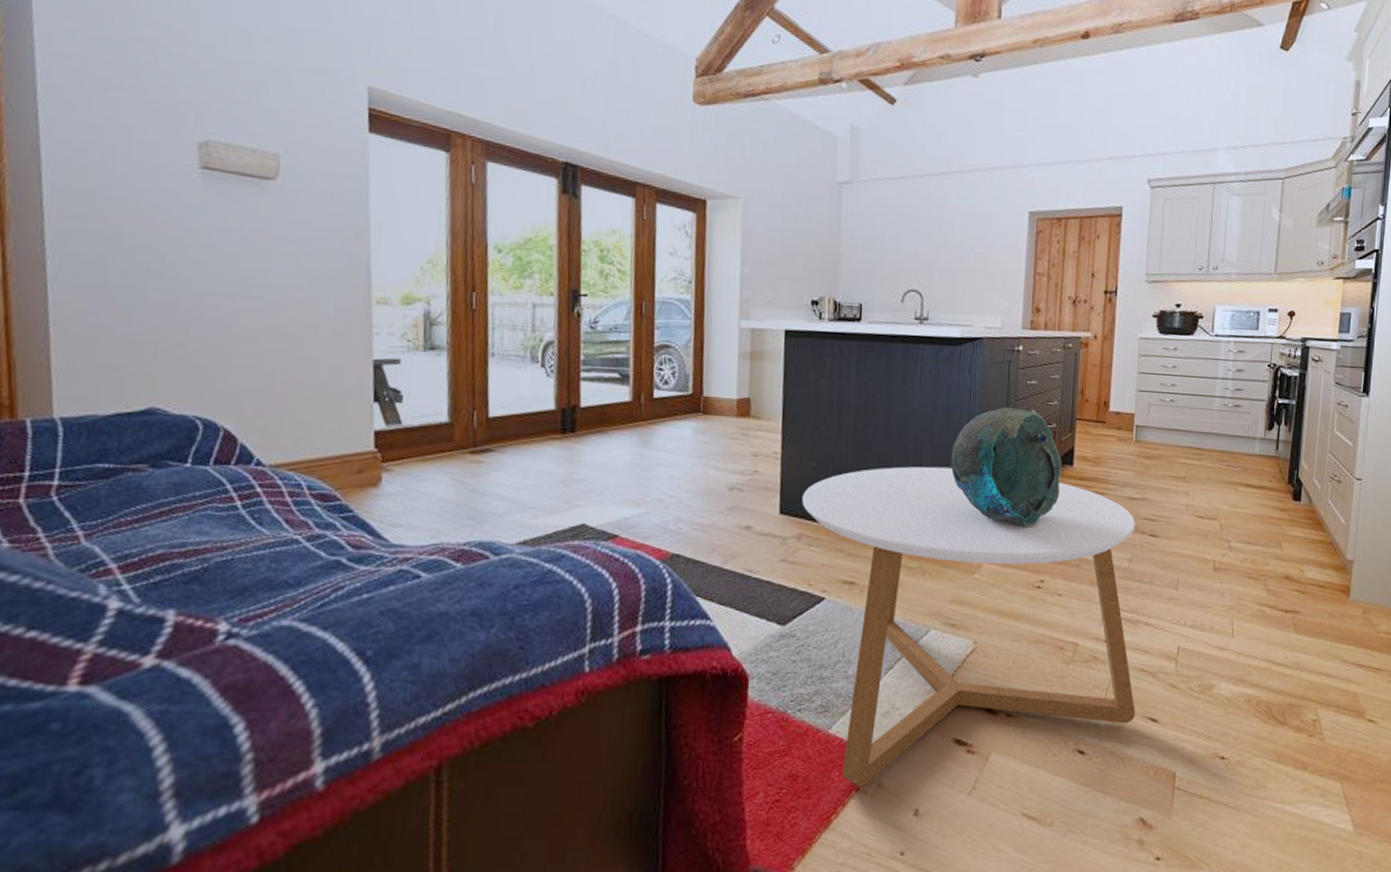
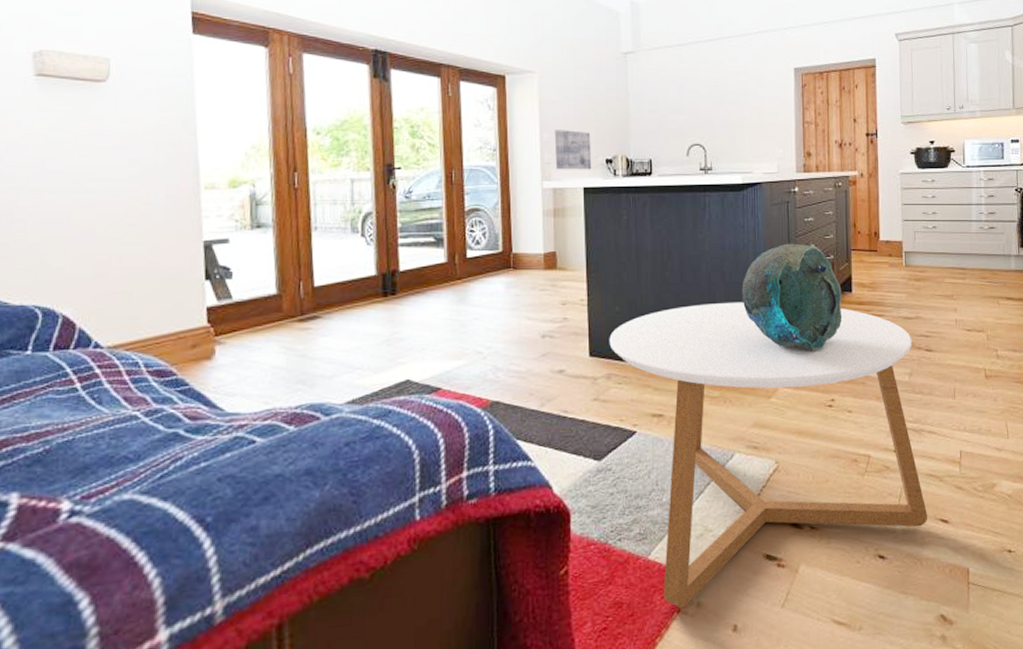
wall art: none [755,264,797,311] -> present [554,130,592,170]

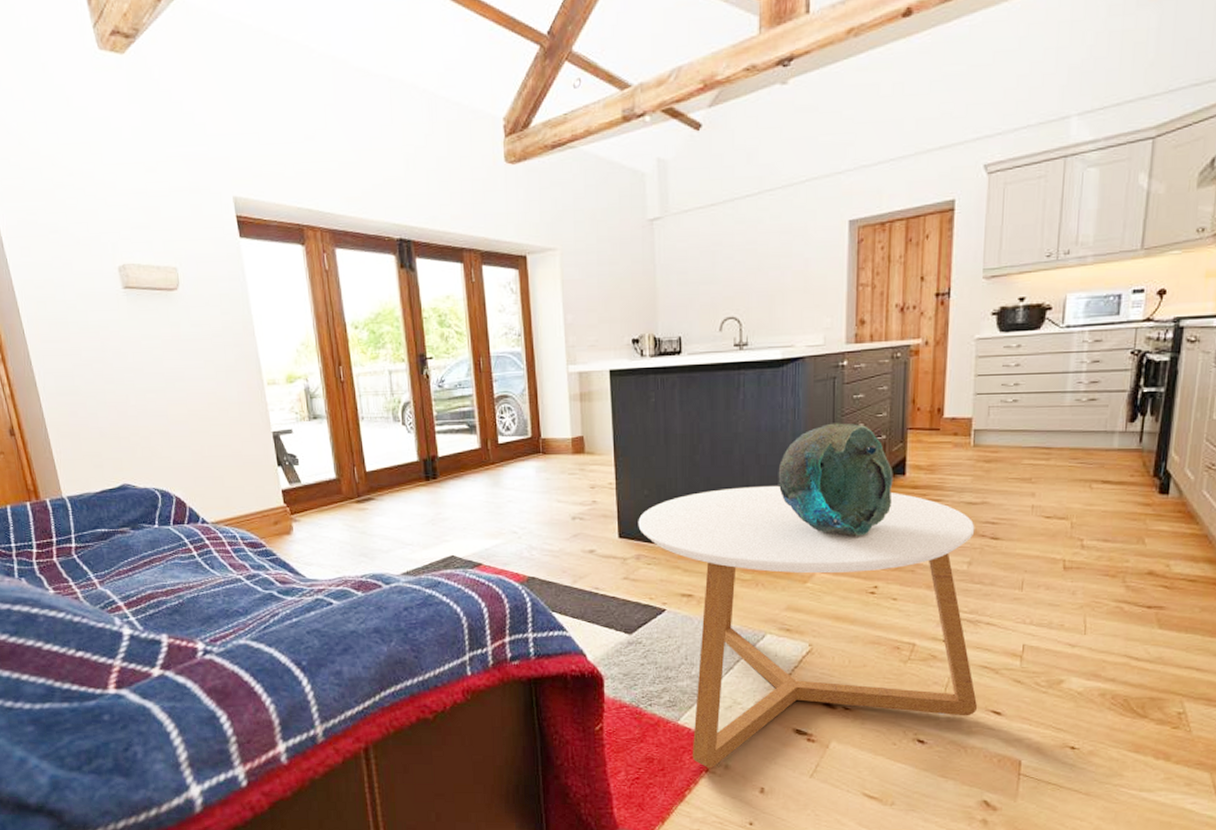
wall art: present [554,130,592,170] -> none [578,310,618,353]

